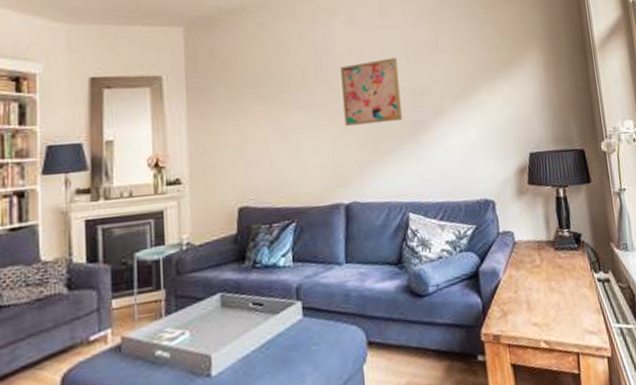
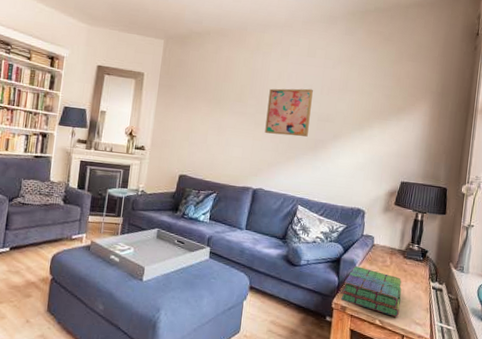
stack of books: none [489,275,567,332] -> present [341,266,402,317]

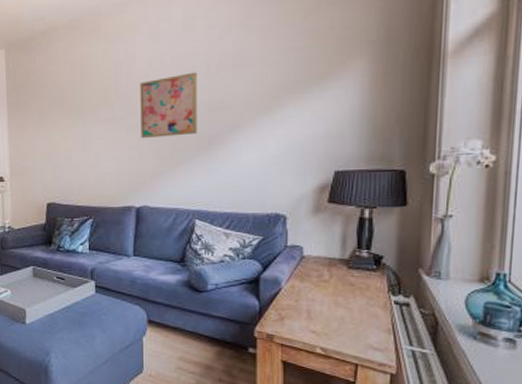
stack of books: present [341,266,402,317] -> none [265,285,349,342]

